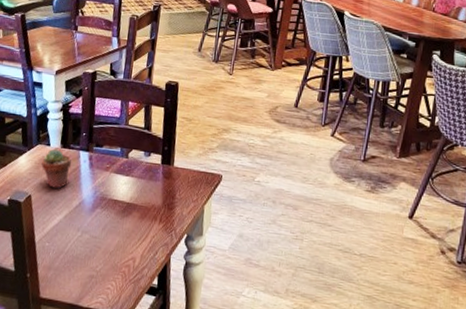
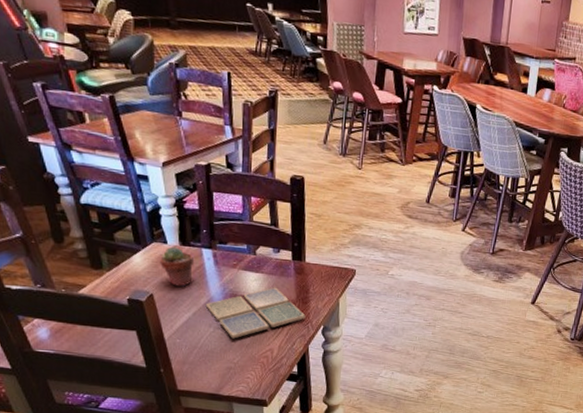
drink coaster: none [76,191,170,245] -> present [205,287,306,339]

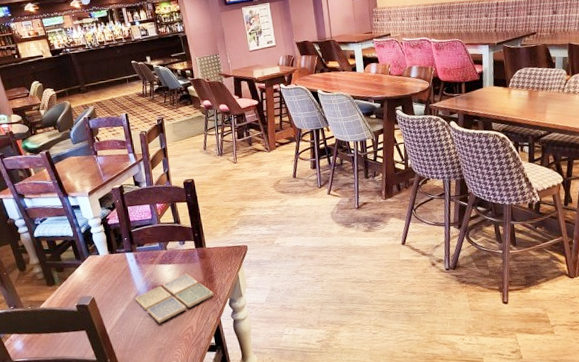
potted succulent: present [160,246,195,287] -> none [96,256,122,288]

